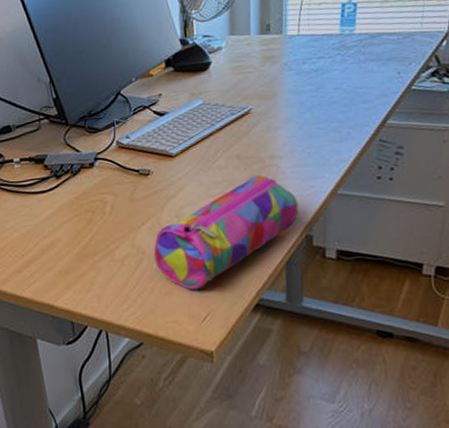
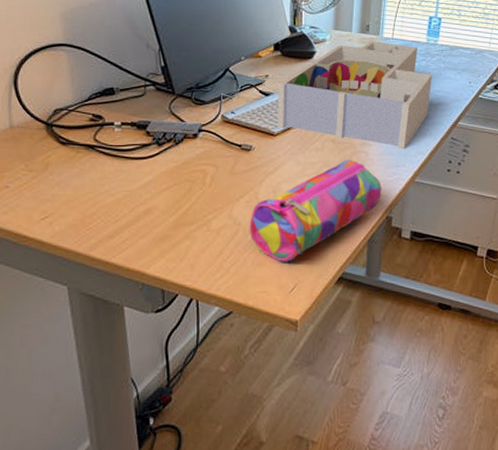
desk organizer: none [173,40,351,159] -> present [278,41,433,150]

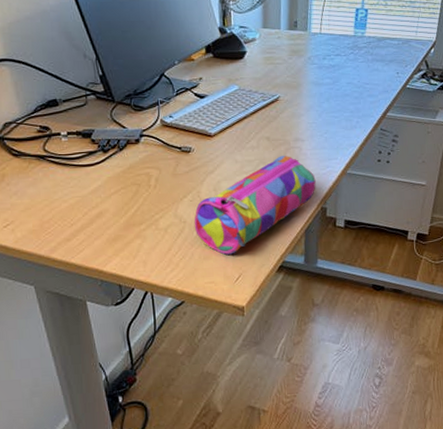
desk organizer: present [278,41,433,150] -> none [212,37,361,143]

